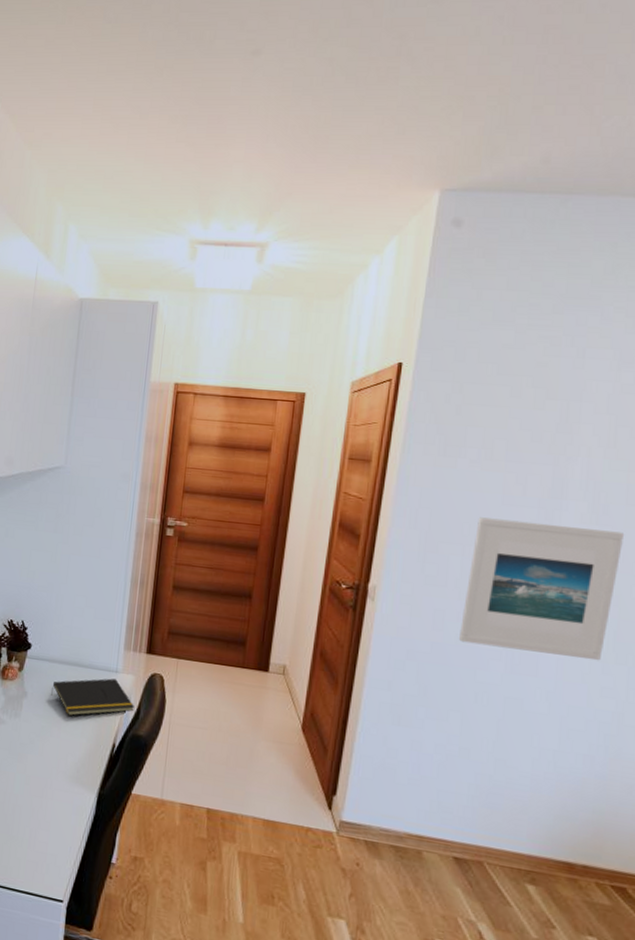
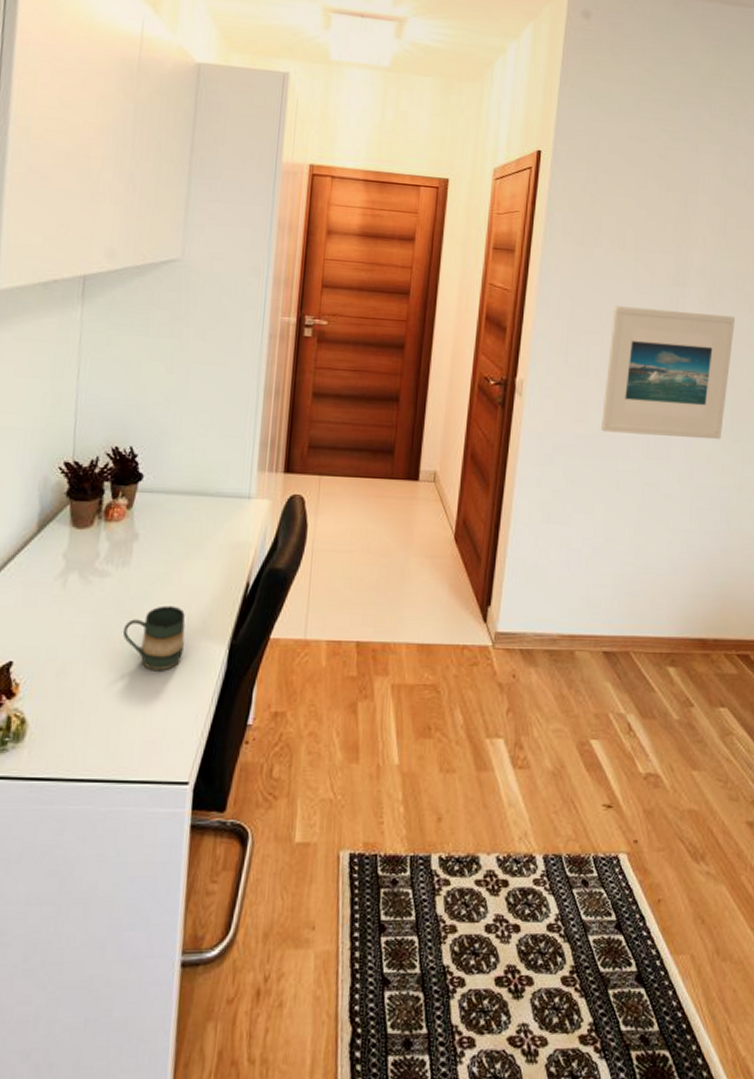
mug: none [14,753,63,806] -> present [122,605,186,670]
notepad: present [50,678,134,716] -> none [168,506,271,556]

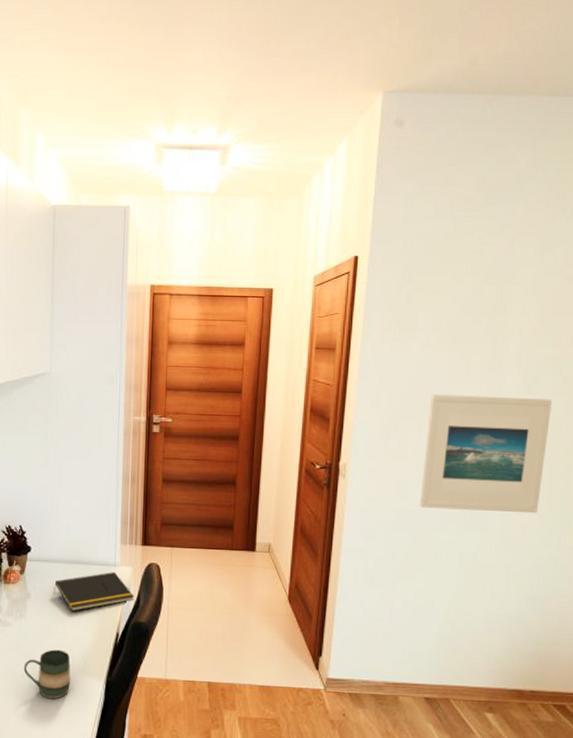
notepad: none [168,506,271,556] -> present [53,572,134,611]

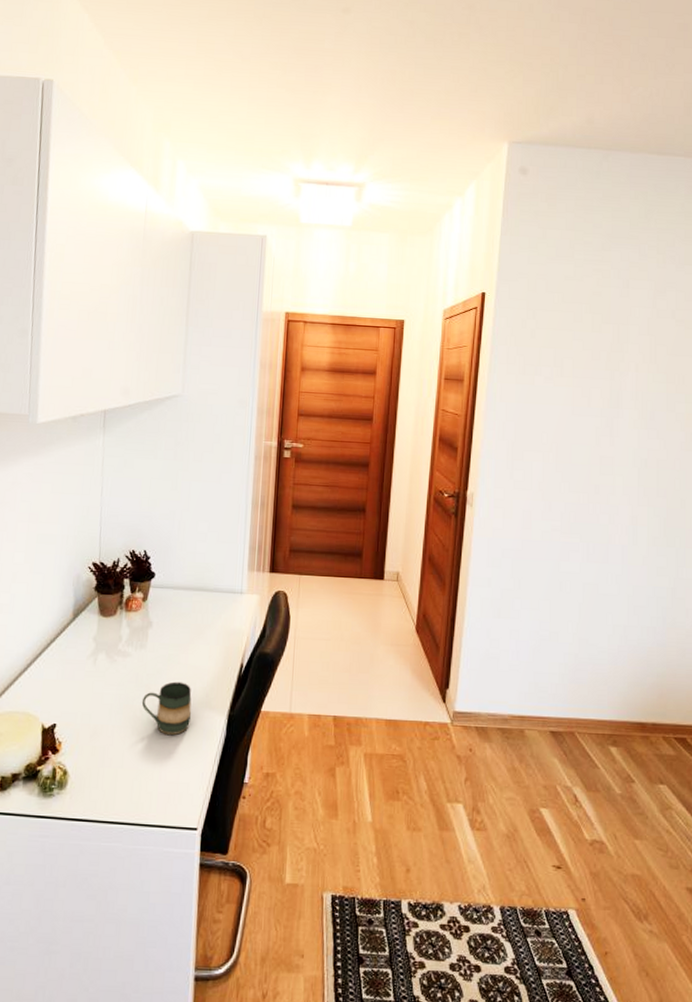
notepad: present [53,572,134,611] -> none [176,600,260,641]
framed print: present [420,394,553,514] -> none [545,427,667,545]

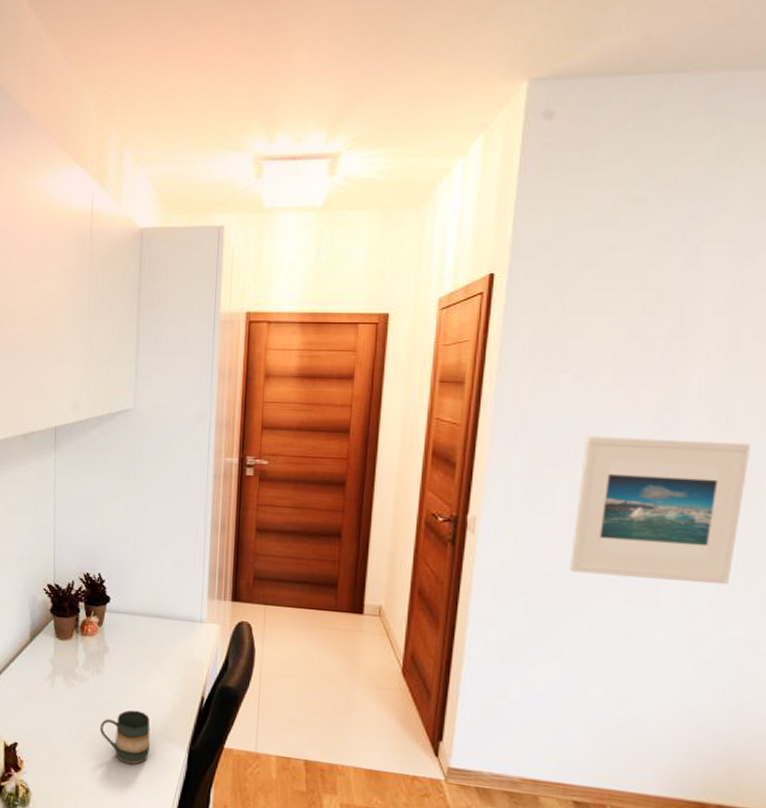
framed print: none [545,427,667,545] -> present [570,436,752,585]

